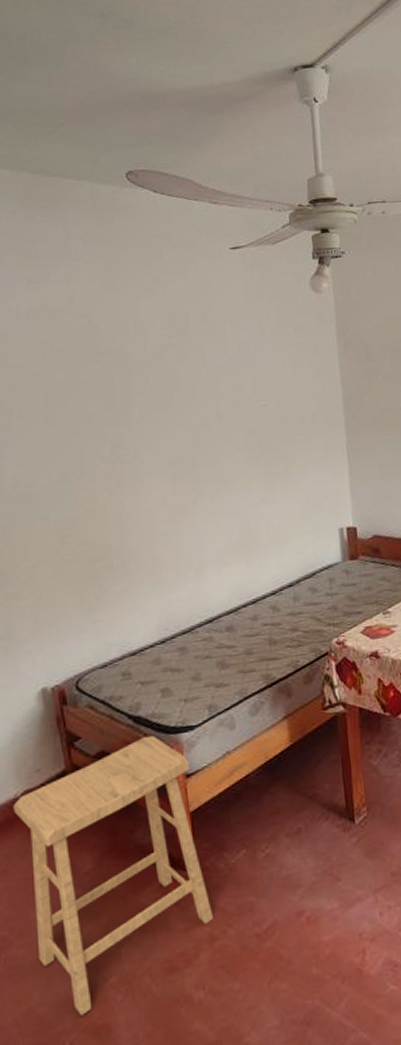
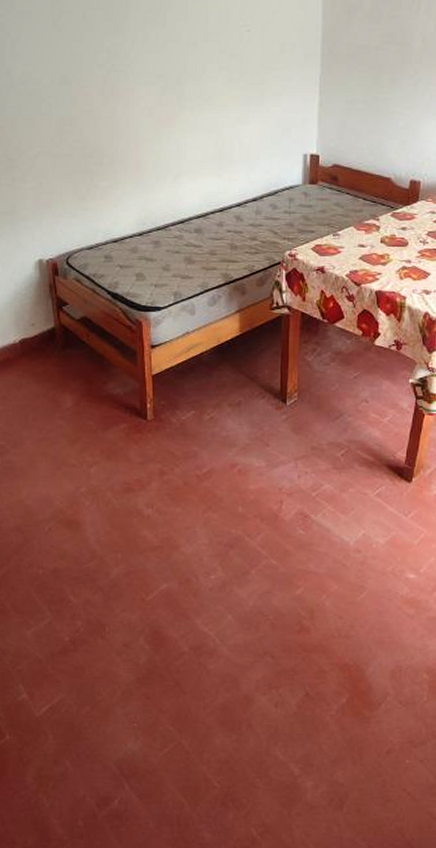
stool: present [13,735,213,1016] -> none [12,310,164,511]

